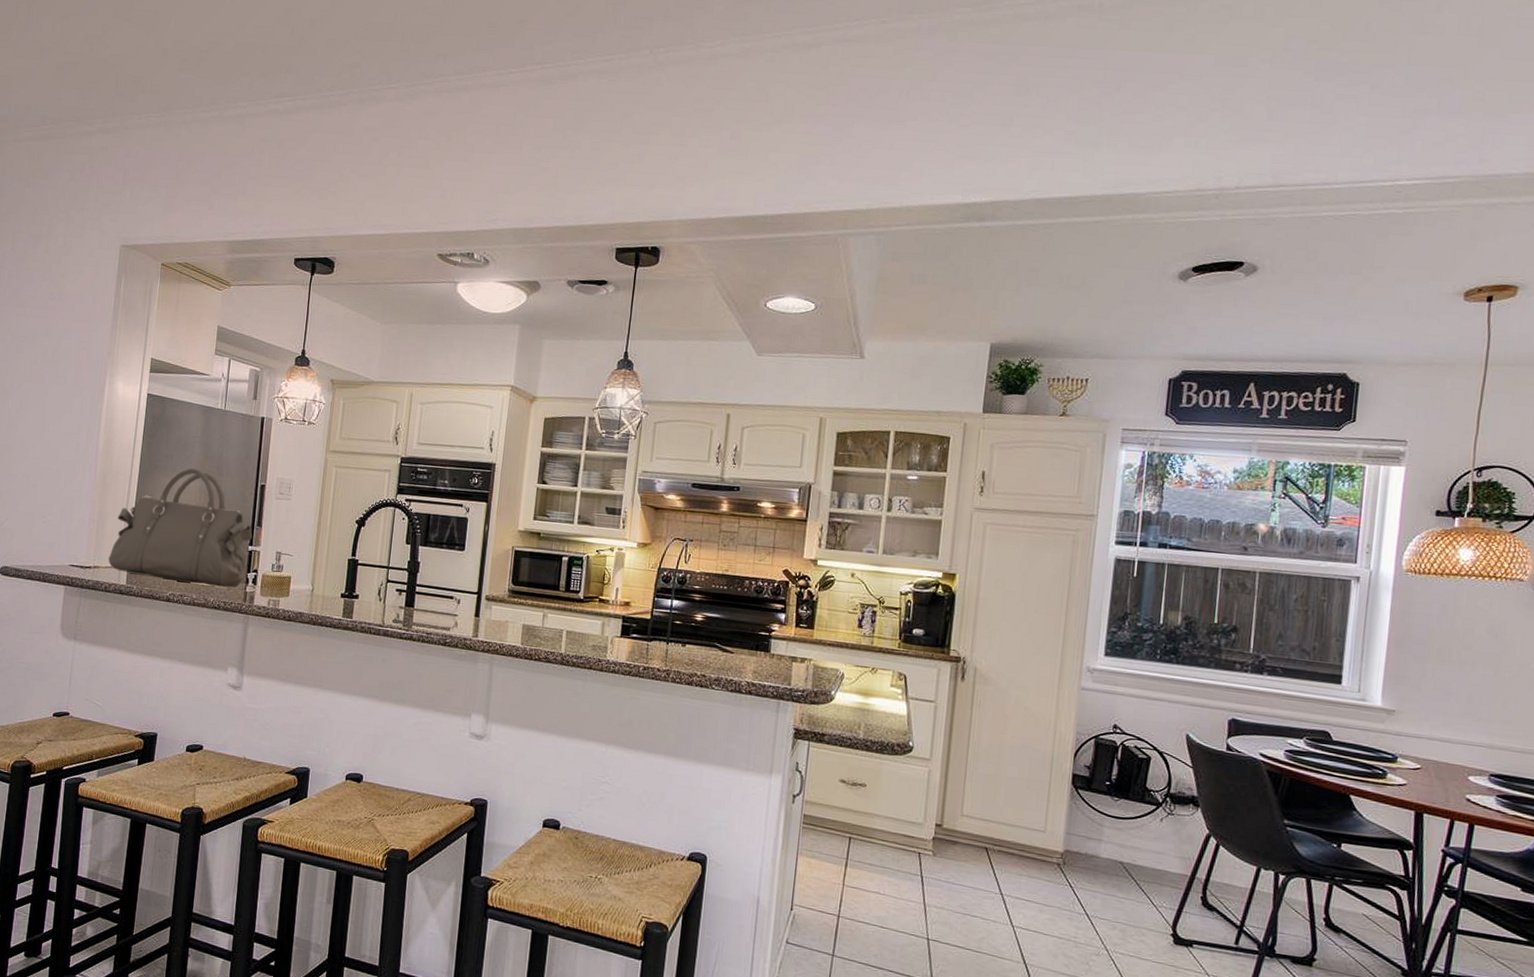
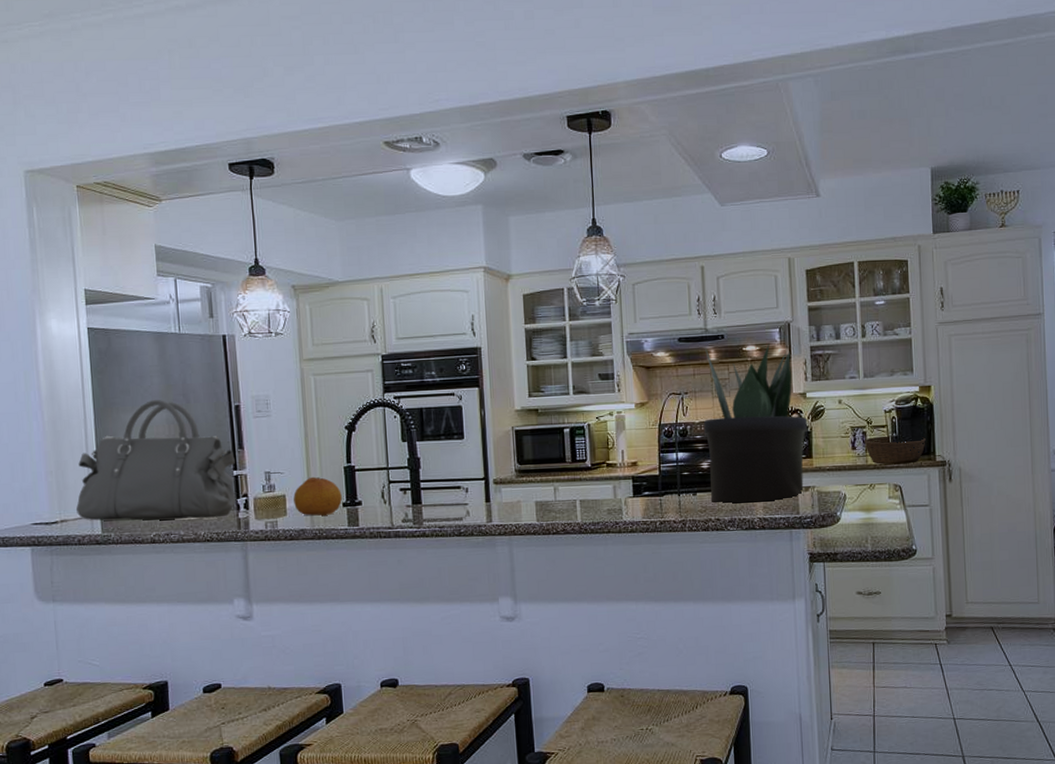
fruit: none [297,563,342,603] -> present [293,476,342,516]
planter: none [699,497,815,667] -> present [703,343,808,505]
basket: none [872,618,942,654] -> present [864,435,926,465]

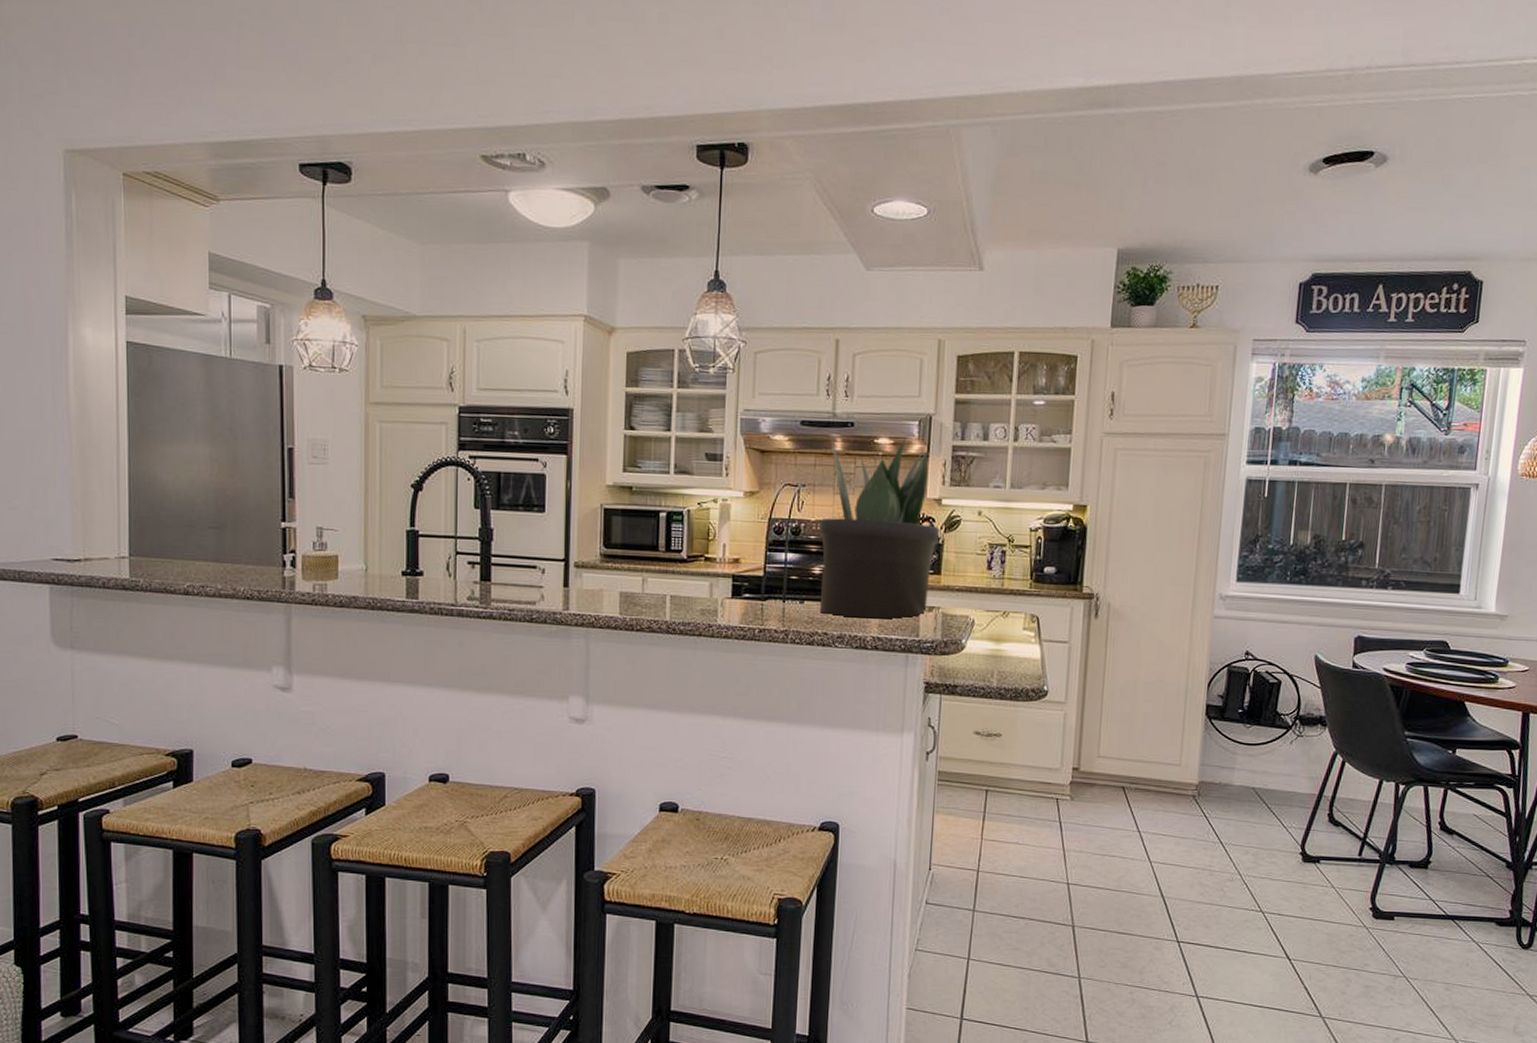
shoulder bag: present [76,399,236,521] -> none [103,431,284,574]
fruit: present [293,476,342,516] -> none [347,538,401,583]
basket: present [864,435,926,465] -> none [1002,557,1074,593]

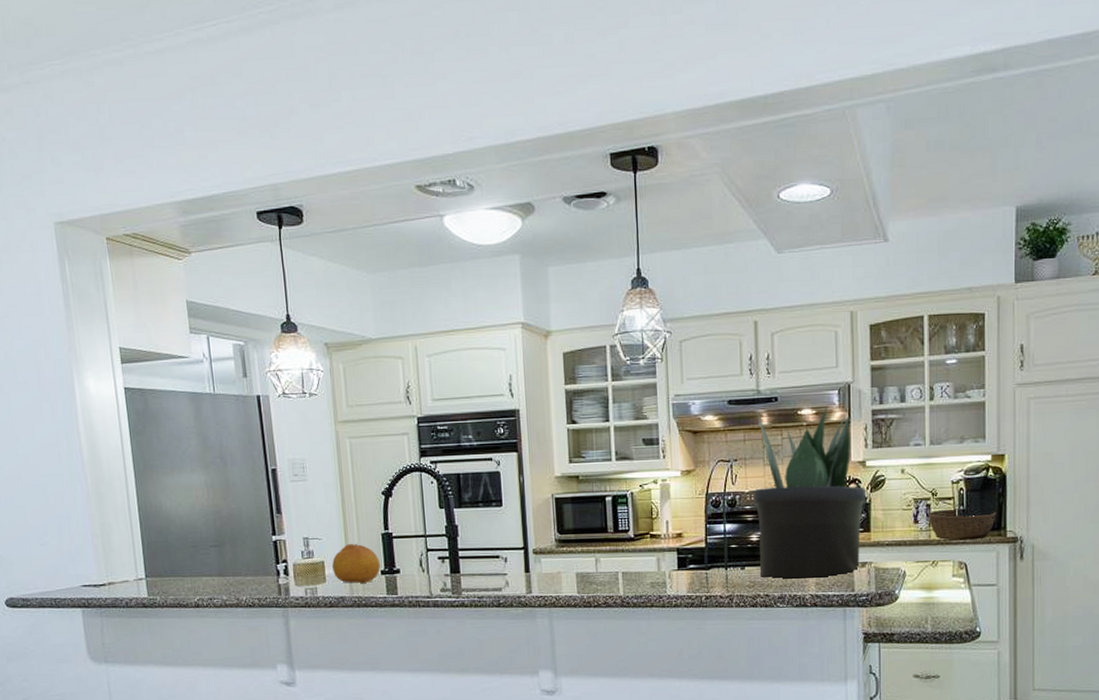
fruit: none [347,538,401,583] -> present [332,543,380,583]
basket: none [1002,557,1074,593] -> present [928,508,996,541]

